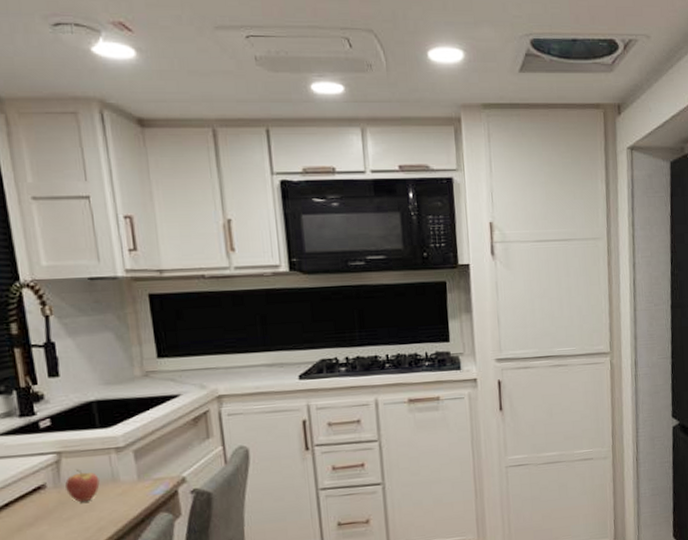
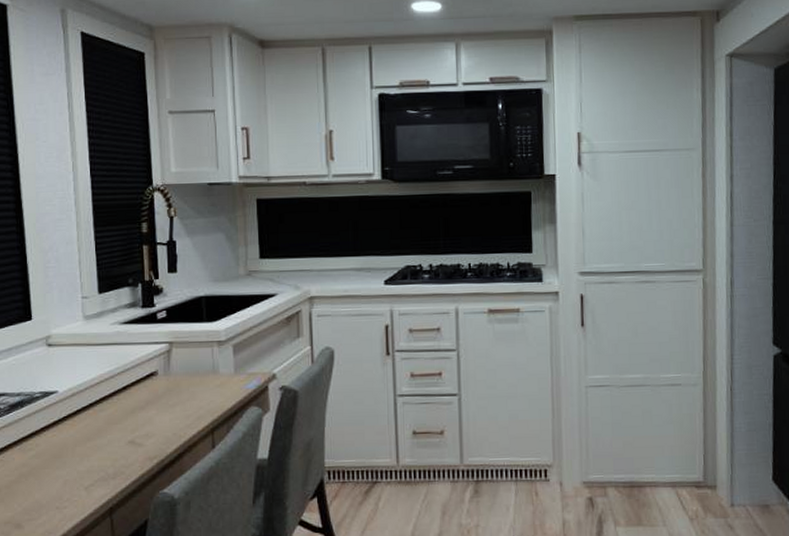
fruit: present [65,469,100,503] -> none [174,359,202,391]

